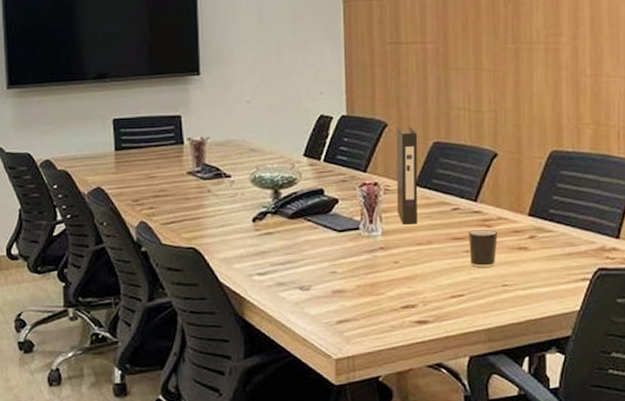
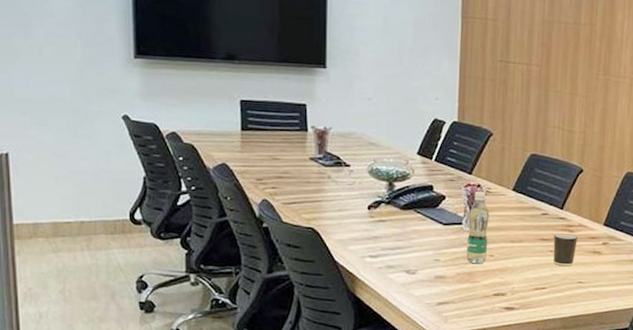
bottle: none [366,191,391,274] -> present [467,192,490,264]
binder: present [396,126,418,225] -> none [495,136,517,224]

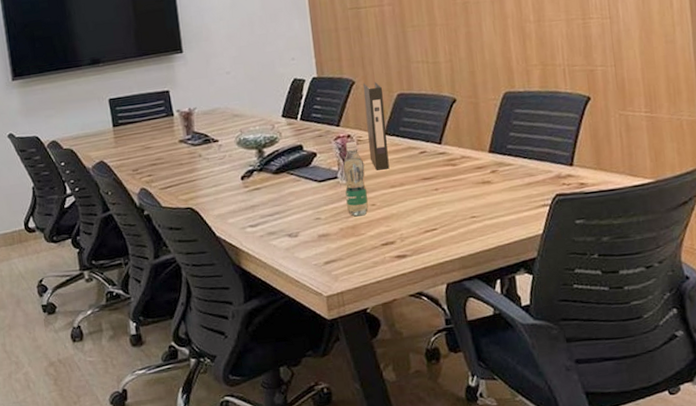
binder: none [495,136,517,224] -> present [362,81,390,171]
mug: present [553,233,577,267] -> none [436,168,463,204]

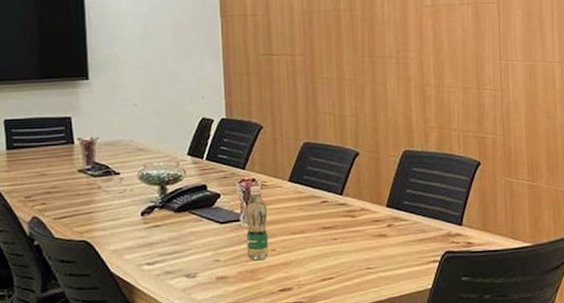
binder: present [362,81,390,171] -> none [270,128,291,216]

